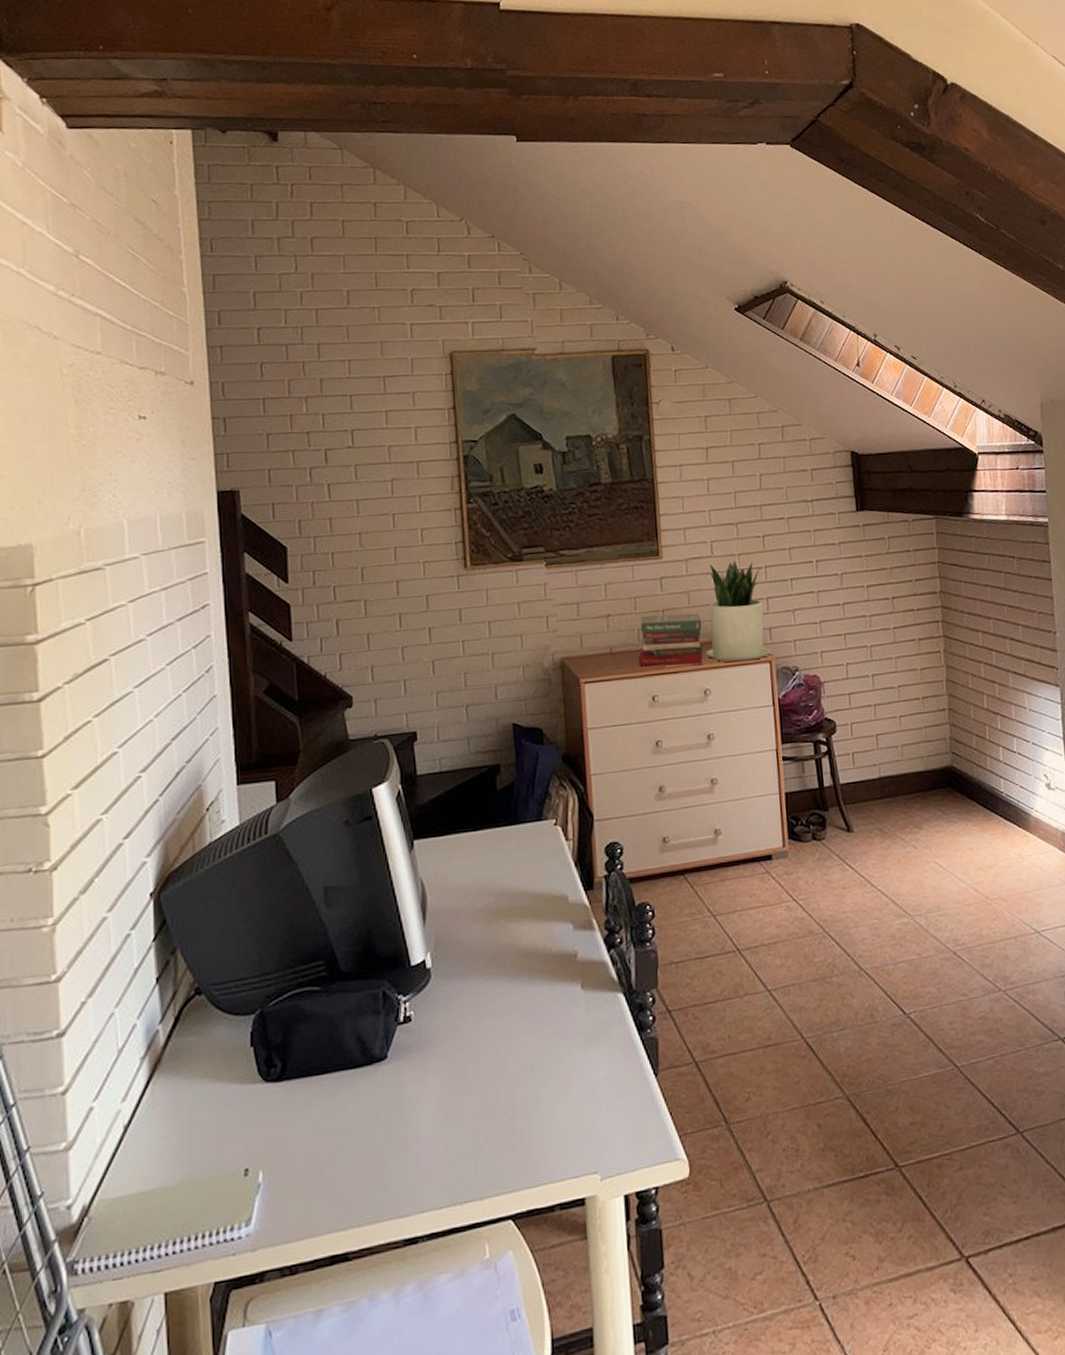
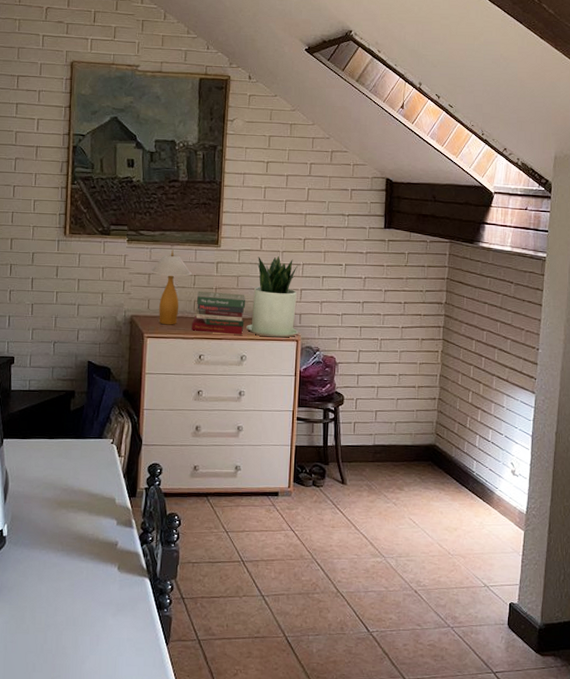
table lamp: none [579,569,631,665] -> present [151,250,192,325]

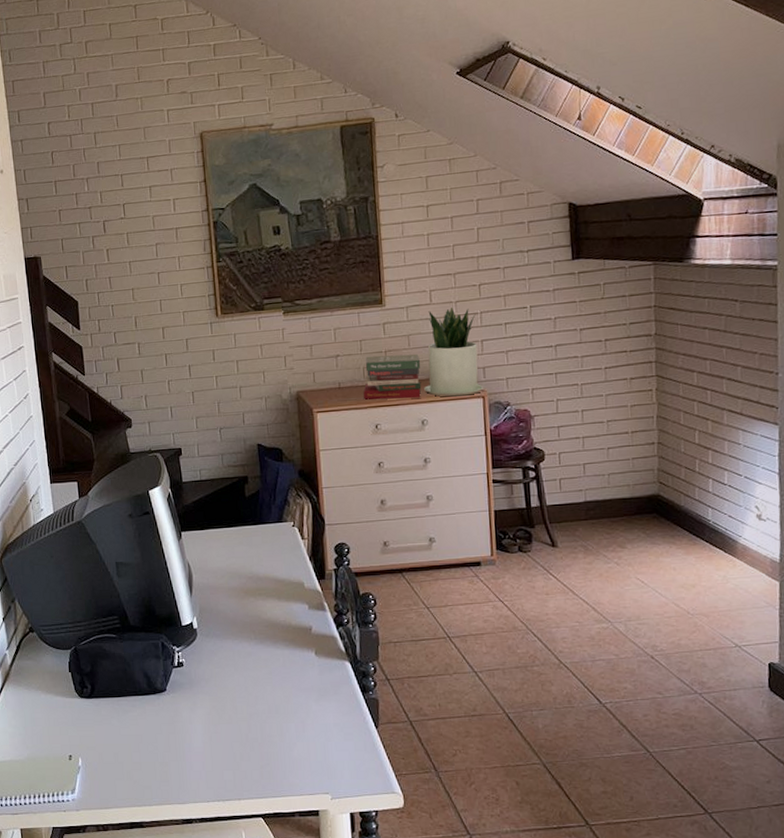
table lamp: present [151,250,192,325] -> none [312,316,357,397]

